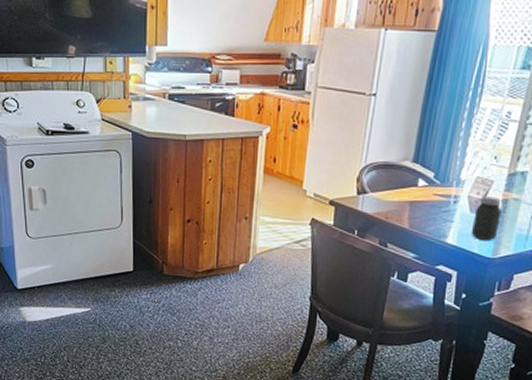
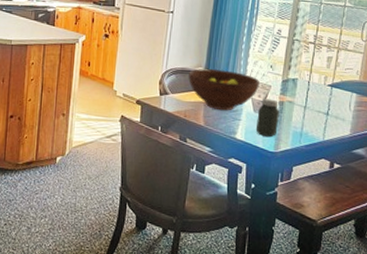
fruit bowl: none [392,162,479,212] -> present [188,68,259,111]

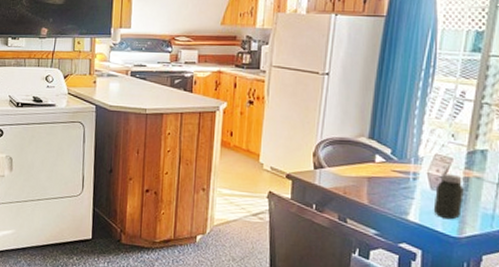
fruit bowl: present [188,68,259,111] -> none [348,138,438,188]

